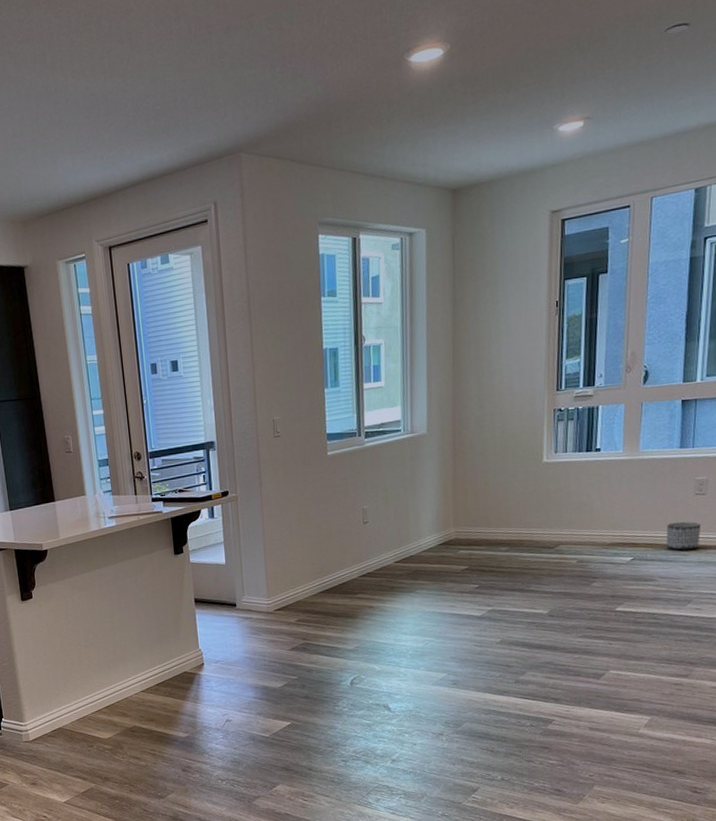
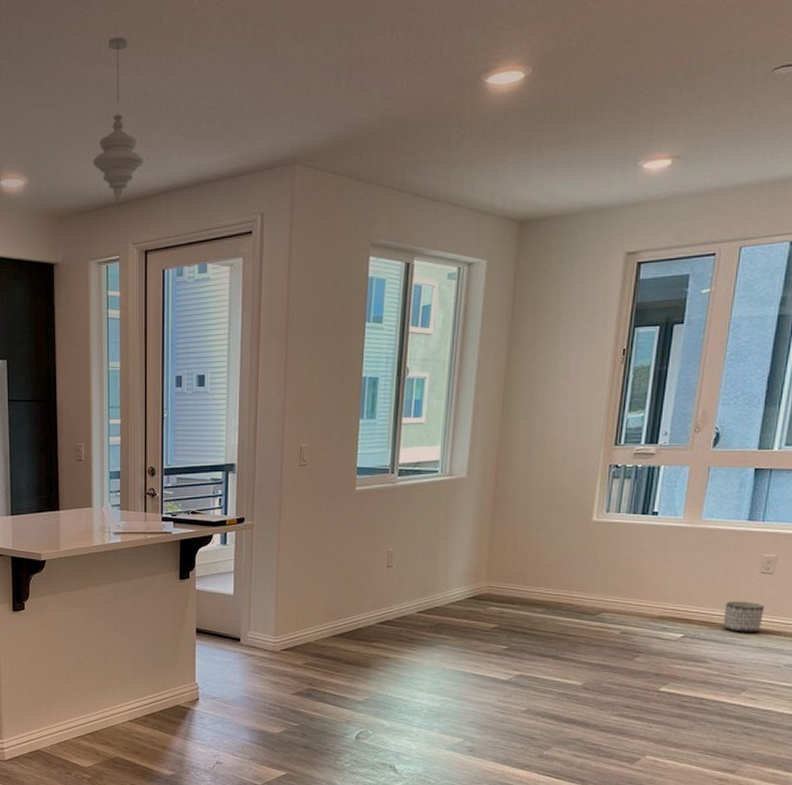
pendant light: none [49,42,99,203] -> present [92,37,144,202]

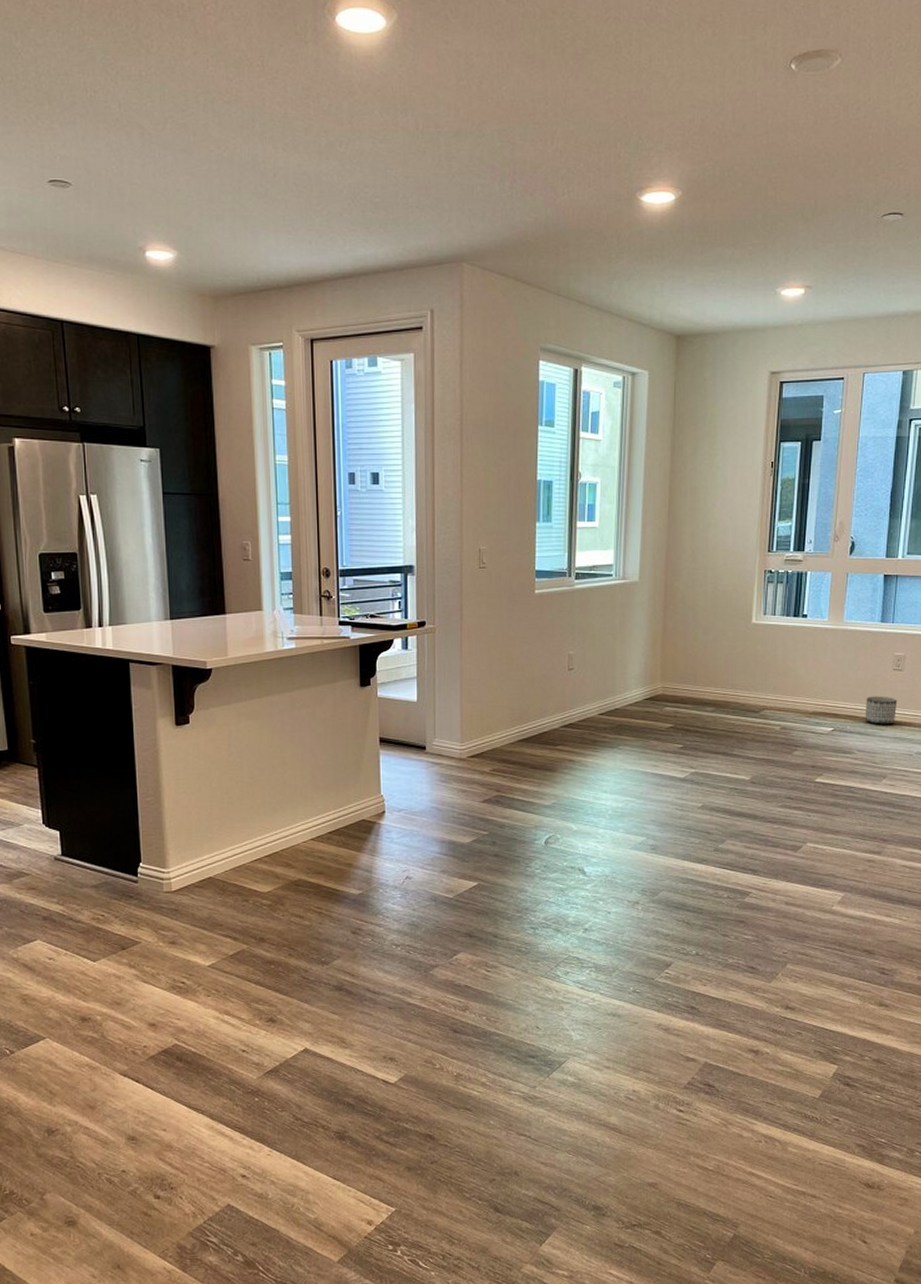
pendant light: present [92,37,144,202] -> none [249,111,307,286]

